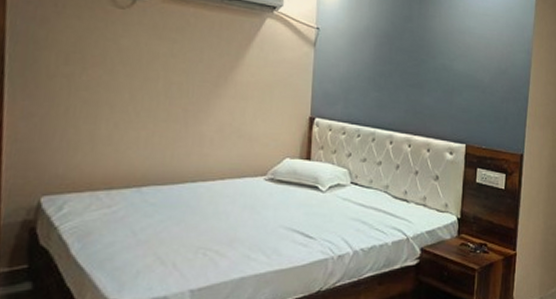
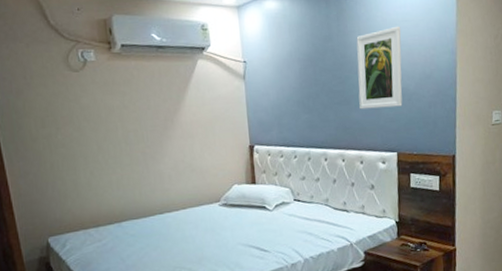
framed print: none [432,18,481,98] -> present [356,26,403,110]

